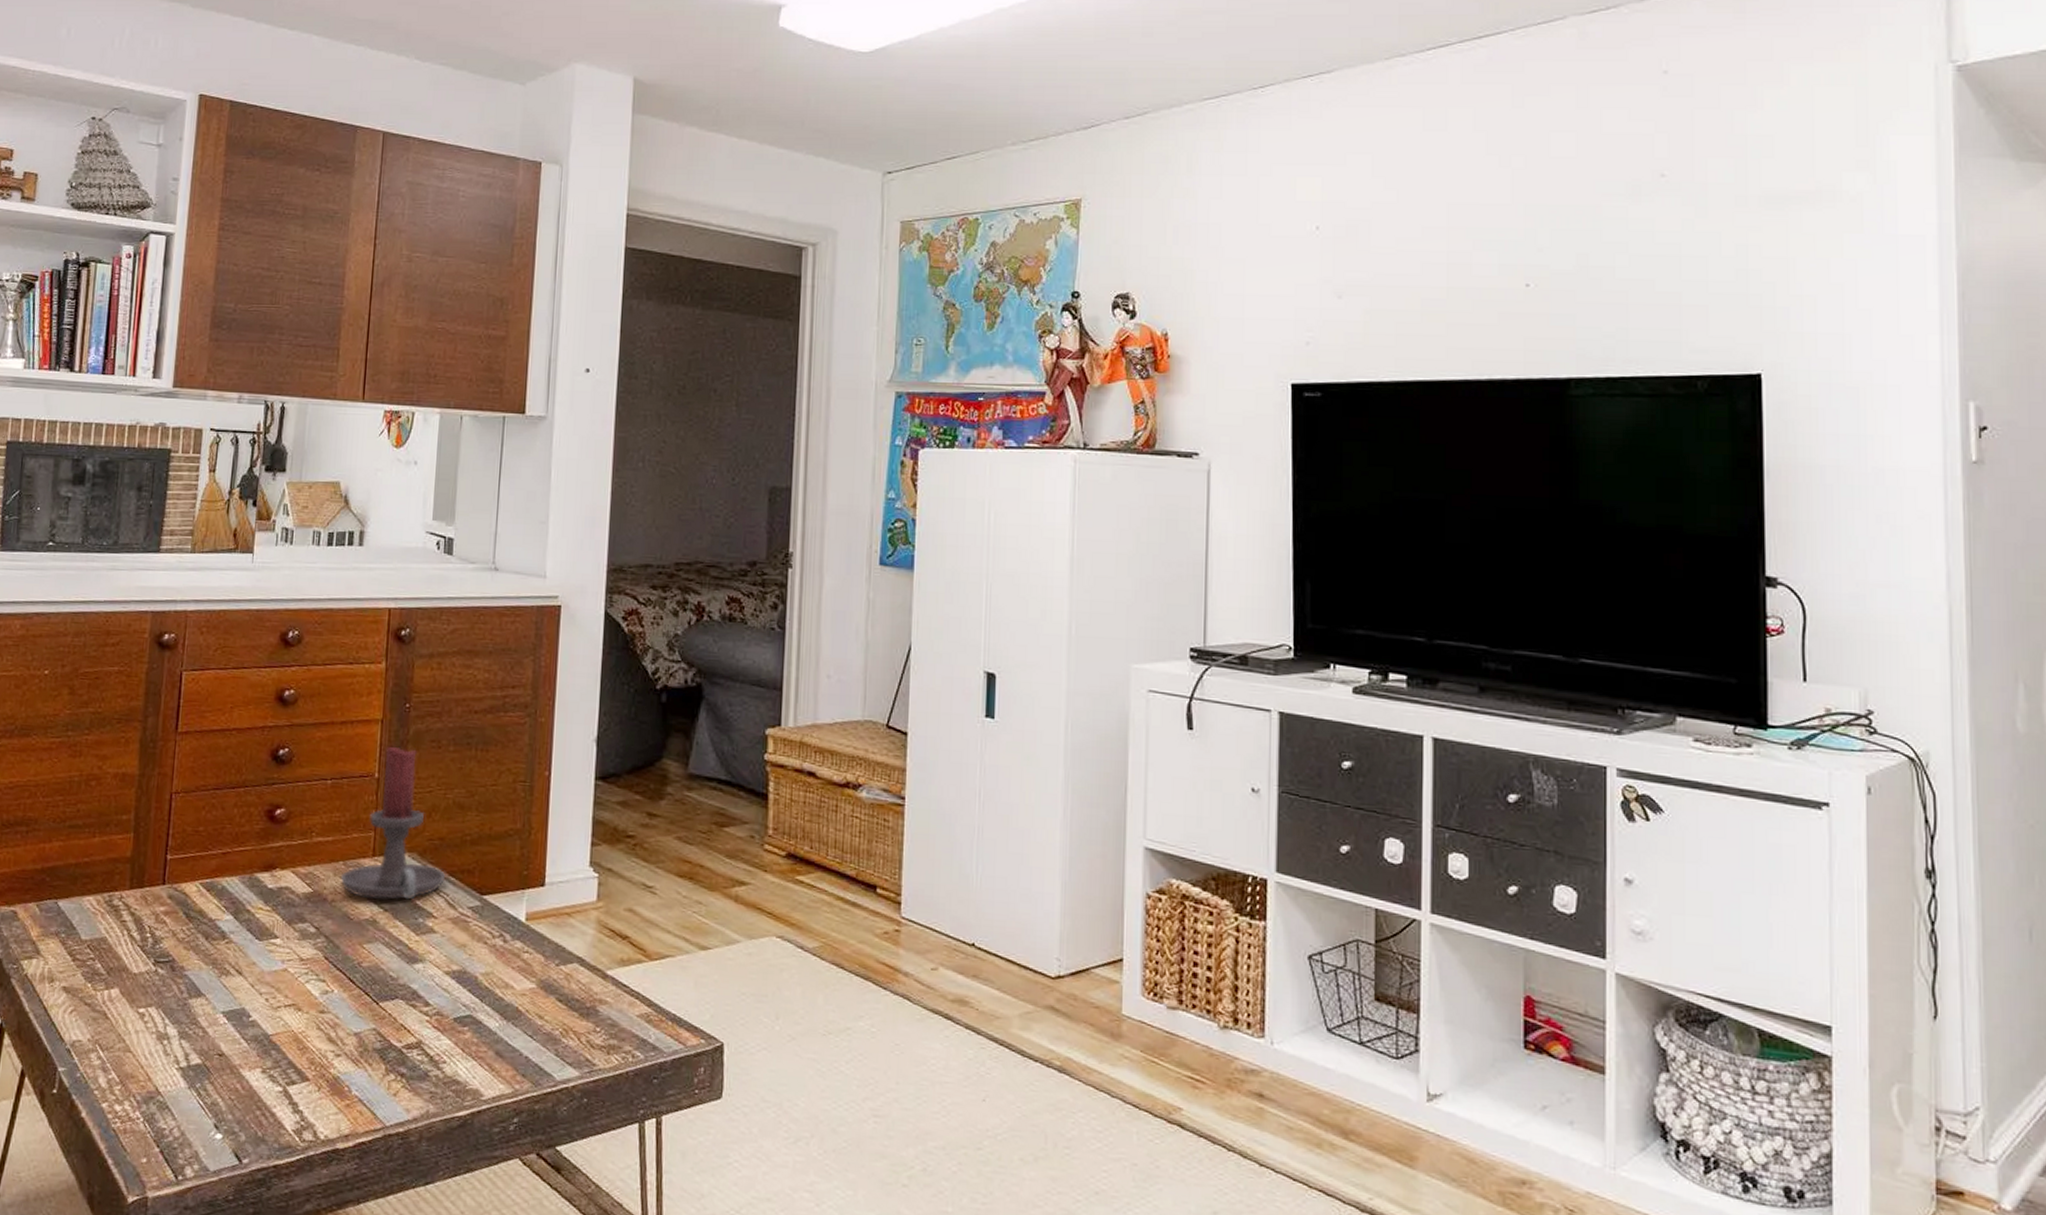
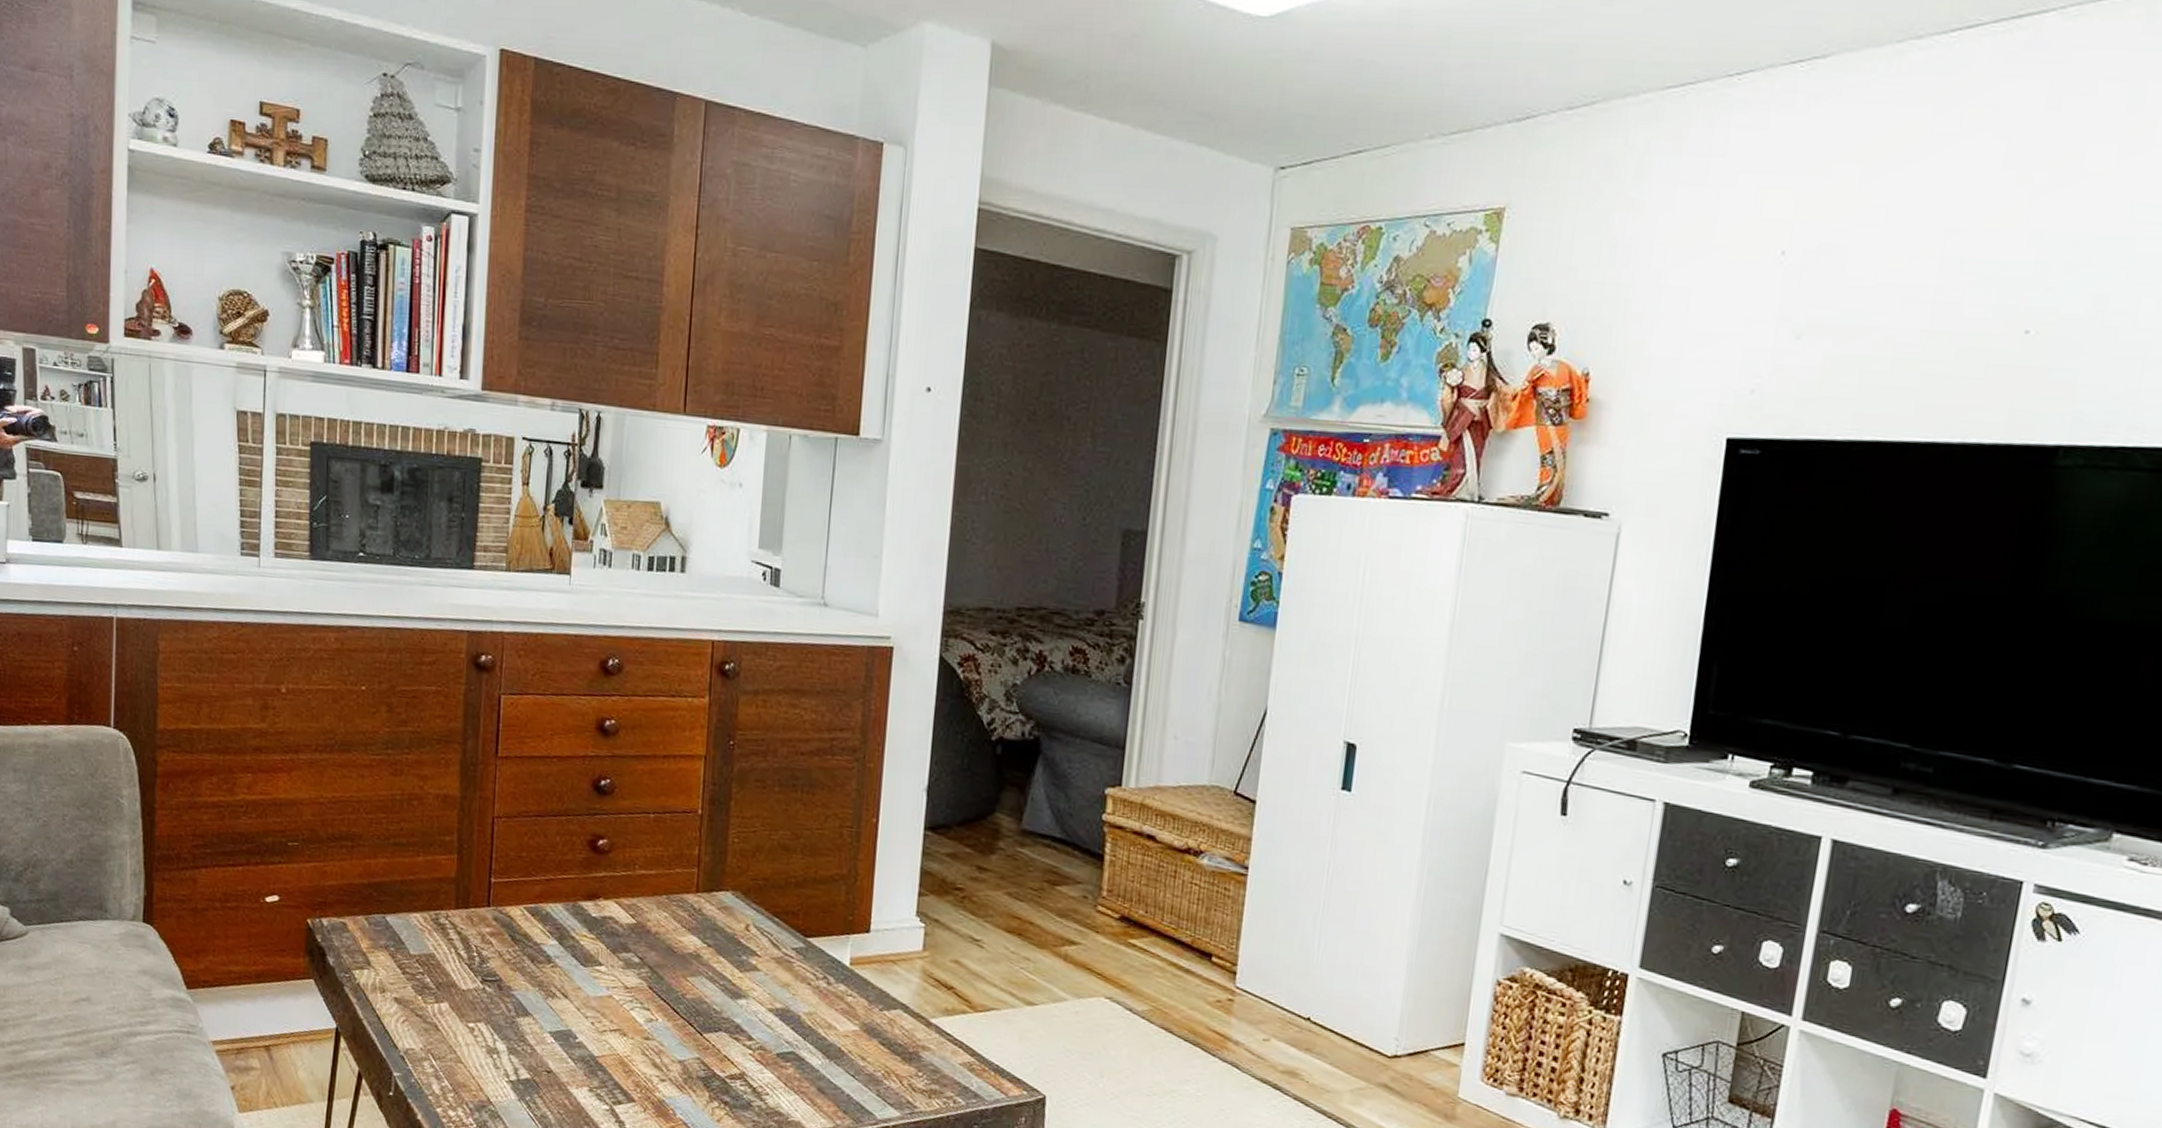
candle holder: present [340,746,446,900] -> none [663,784,770,937]

